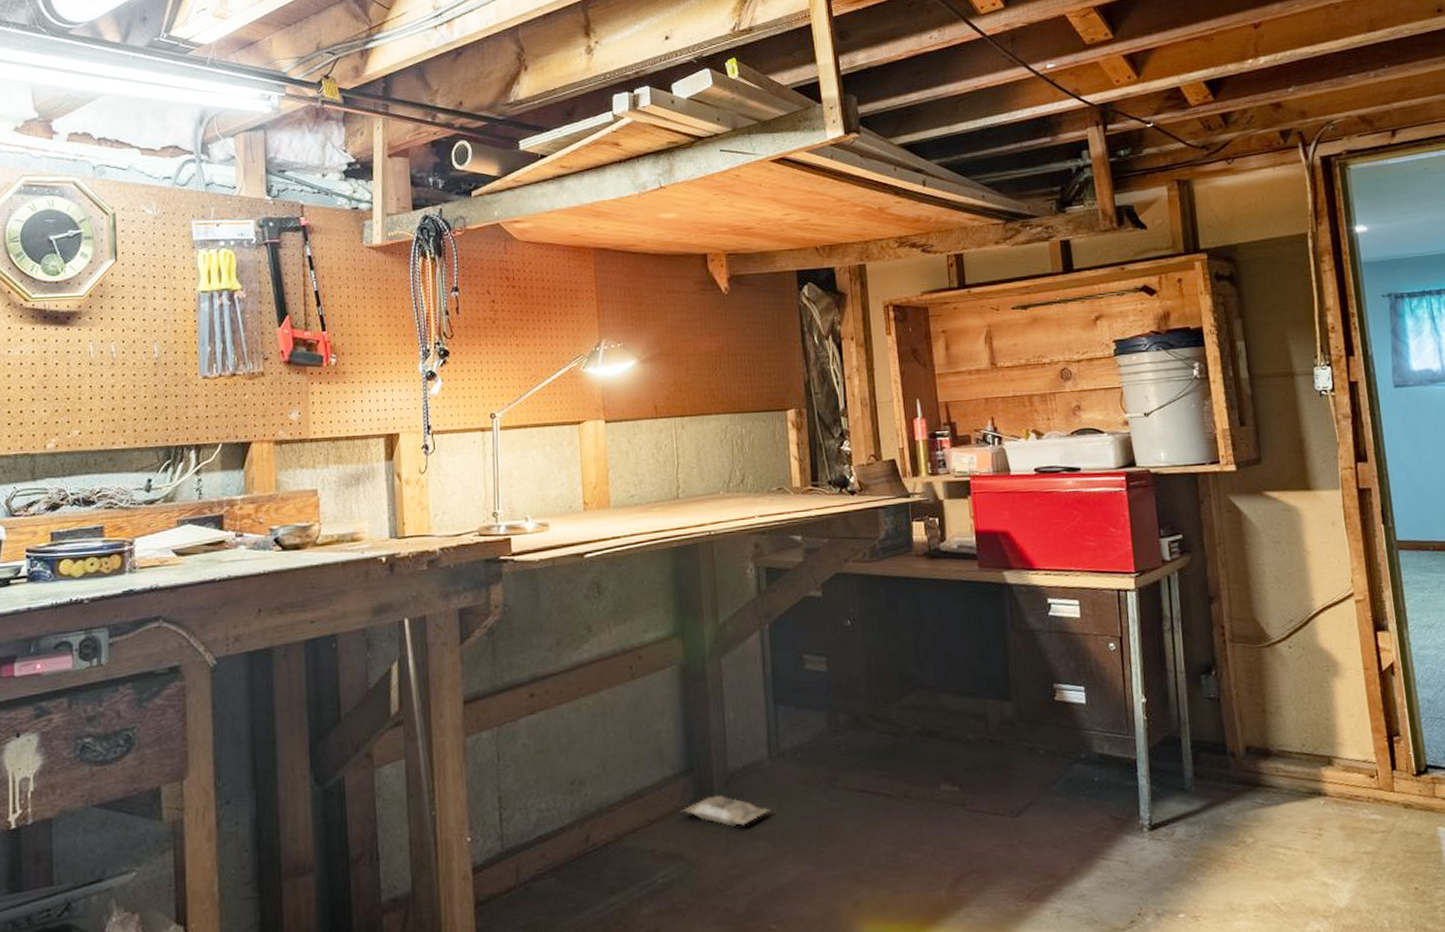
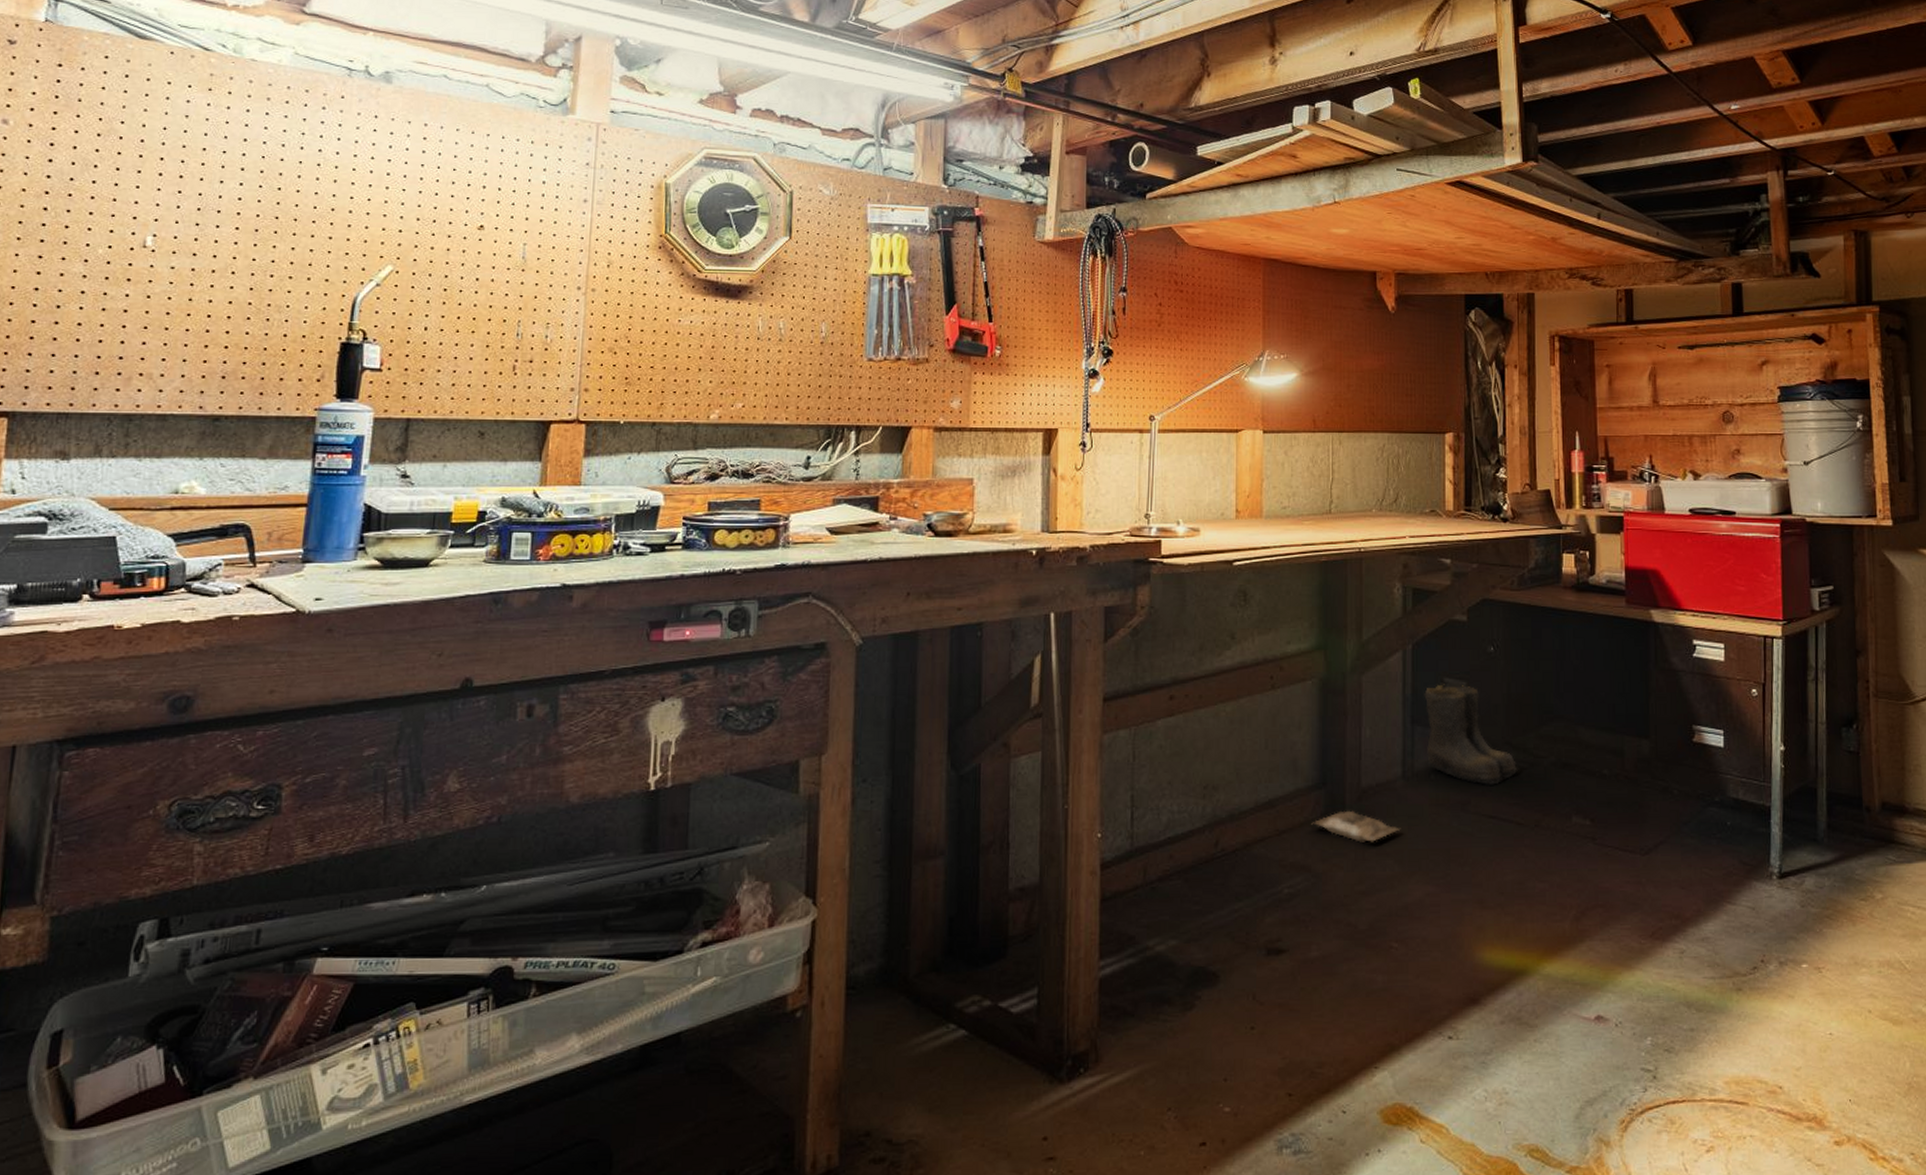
boots: none [784,661,885,761] -> present [1424,684,1519,786]

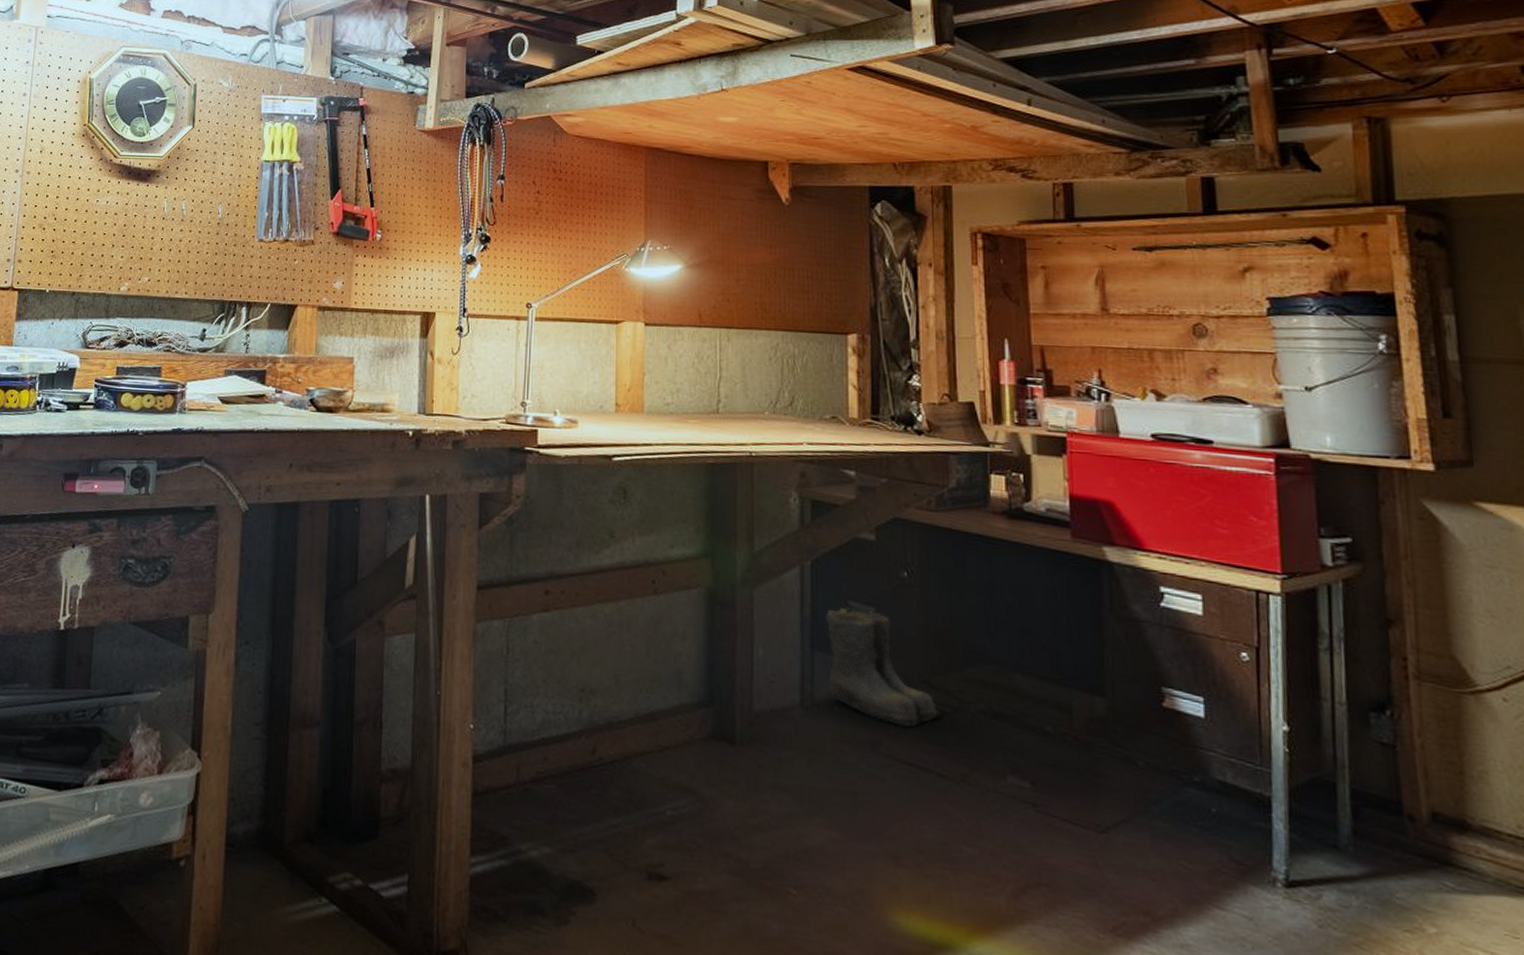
bag: present [1311,810,1401,842] -> none [697,733,799,773]

